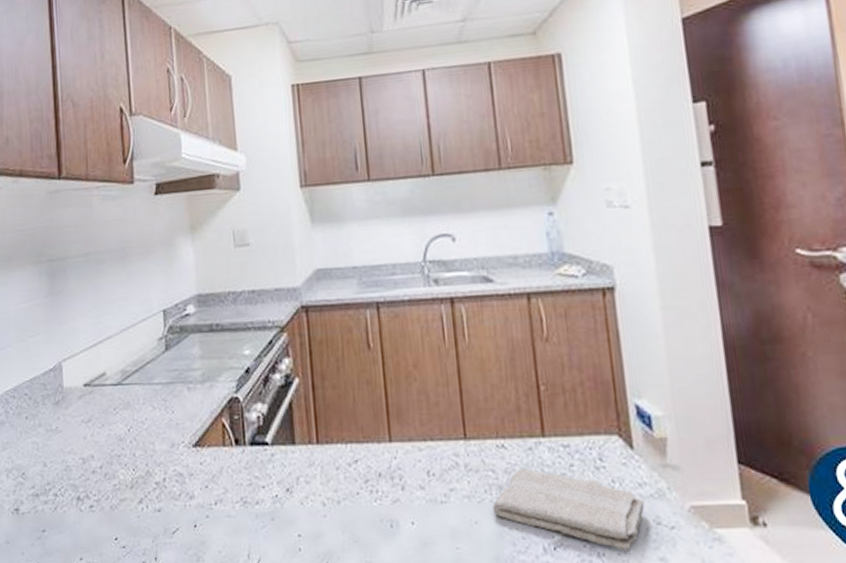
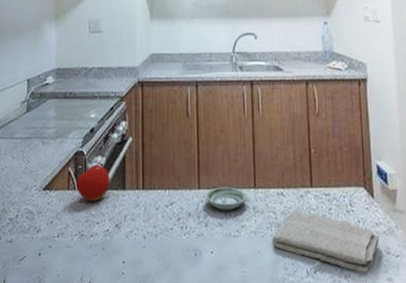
fruit: none [233,413,276,460] -> present [76,164,110,201]
saucer: none [398,438,456,470] -> present [205,187,247,211]

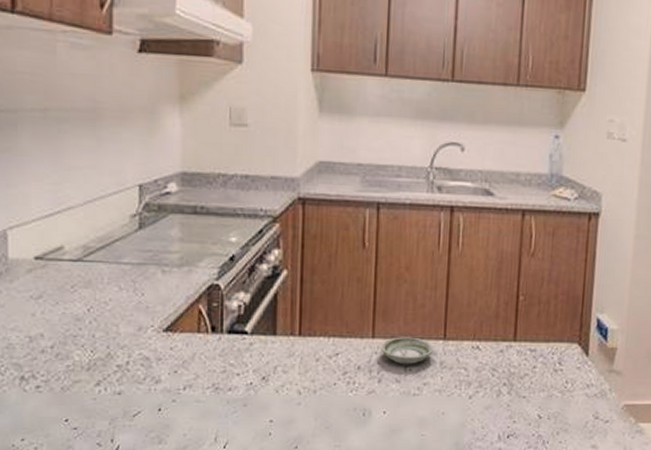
fruit: present [76,164,110,201] -> none [210,301,256,347]
washcloth: present [272,211,379,274] -> none [460,368,588,440]

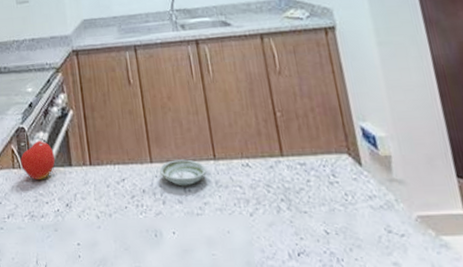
fruit: none [210,301,256,347] -> present [21,140,56,180]

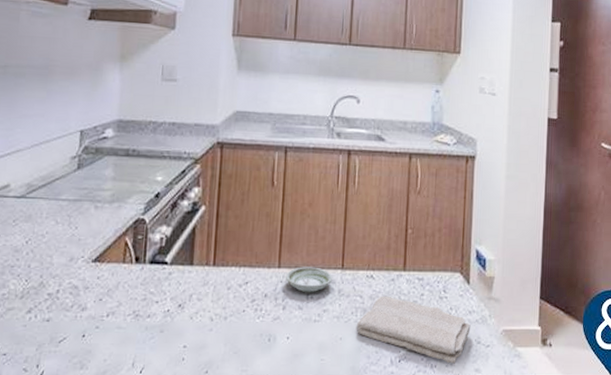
fruit: present [21,140,56,180] -> none [134,233,176,277]
washcloth: none [241,184,376,257] -> present [356,295,471,364]

